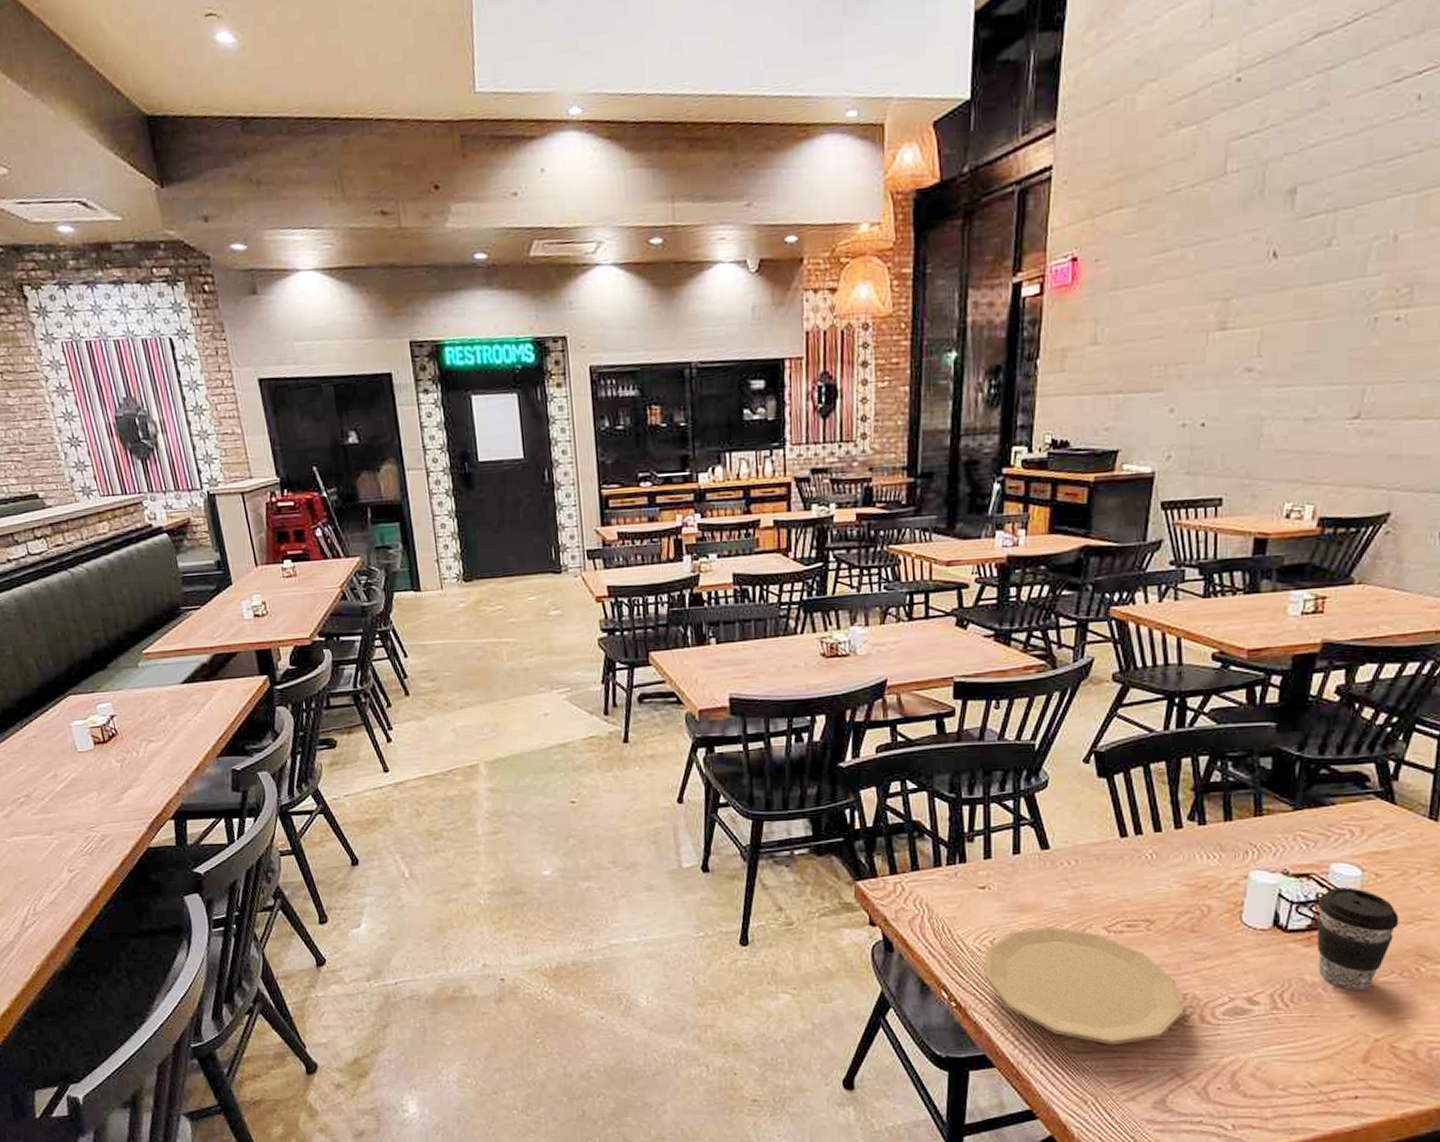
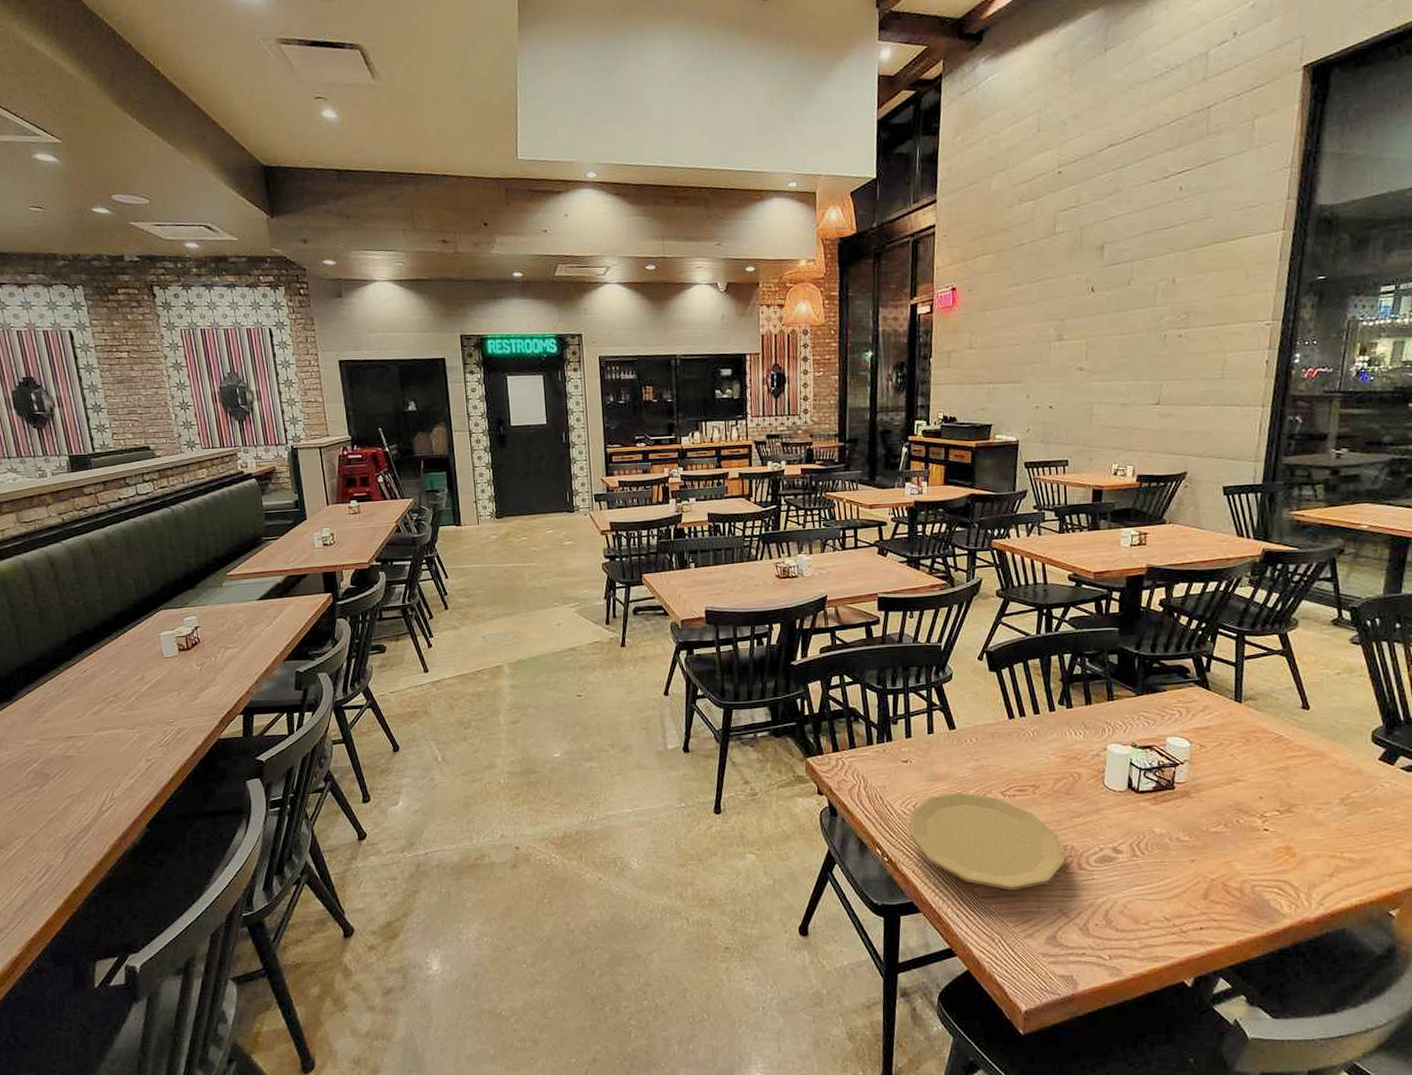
coffee cup: present [1316,887,1399,991] -> none [1159,756,1221,840]

